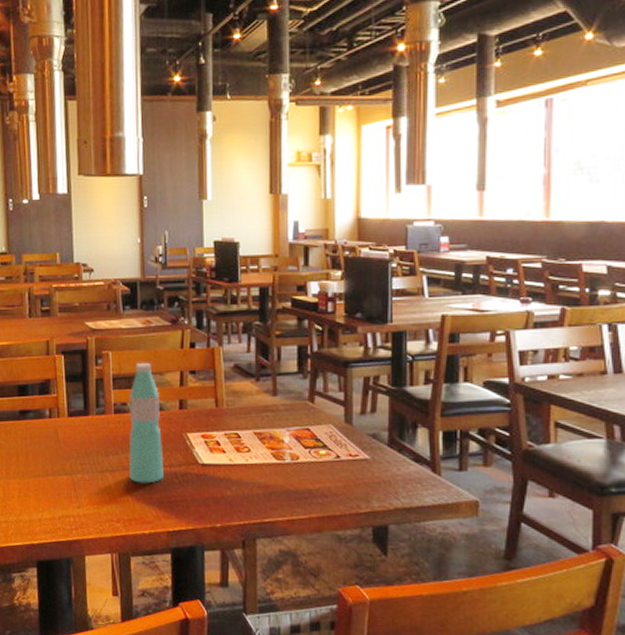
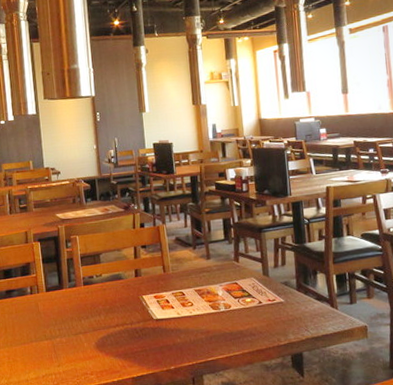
water bottle: present [128,362,164,484] -> none [94,242,126,340]

